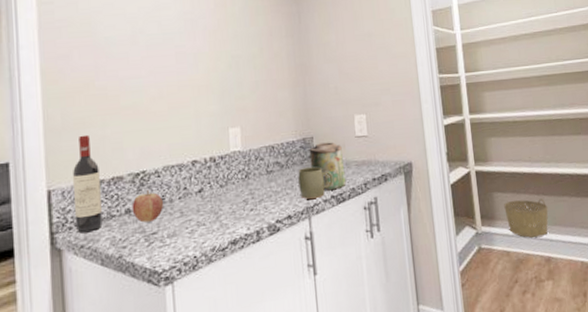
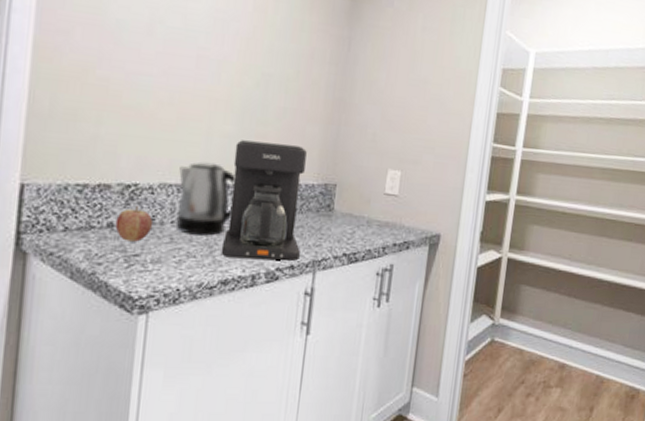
wine bottle: present [72,134,103,233] -> none [47,128,85,240]
kettle: none [178,140,229,206] -> present [175,161,236,235]
coffee maker: none [221,110,294,220] -> present [221,140,307,262]
mug: present [298,166,333,200] -> none [308,216,350,254]
canister: present [309,142,346,191] -> none [327,192,366,248]
basket: present [504,198,548,238] -> none [529,298,576,342]

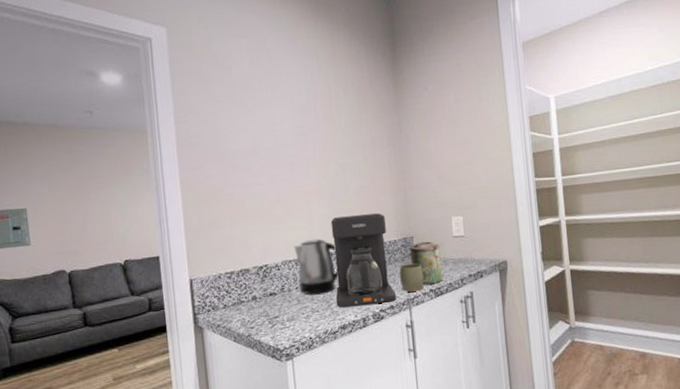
fruit: present [115,206,154,242] -> none [257,281,284,308]
mug: none [308,216,350,254] -> present [399,263,432,293]
canister: none [327,192,366,248] -> present [409,241,444,285]

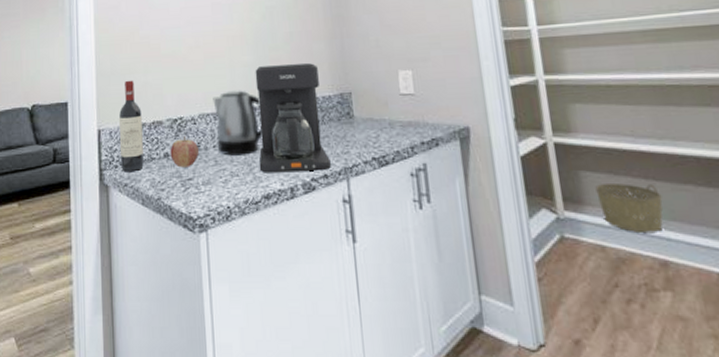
wine bottle: none [208,233,234,315] -> present [118,80,144,172]
fruit: none [257,281,284,308] -> present [170,136,200,168]
mug: present [399,263,432,293] -> none [335,124,375,160]
canister: present [409,241,444,285] -> none [347,99,390,152]
basket: none [598,297,645,334] -> present [595,183,663,234]

